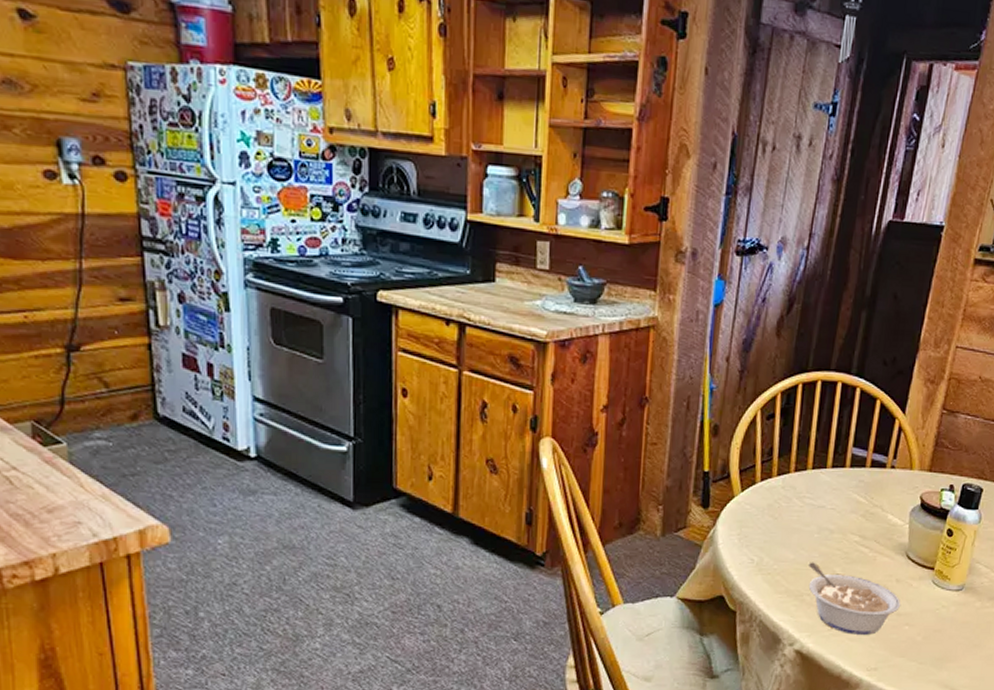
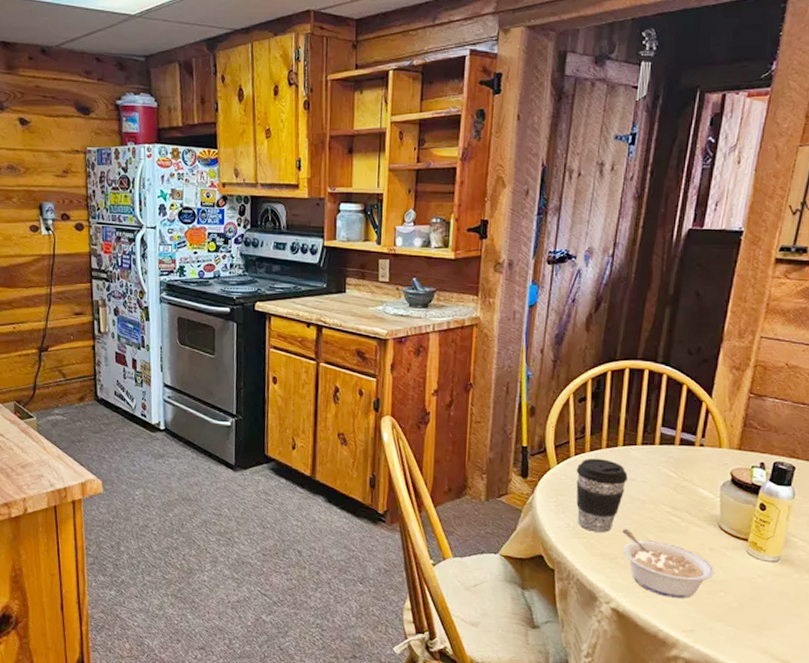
coffee cup: none [761,483,816,567] -> present [576,458,628,533]

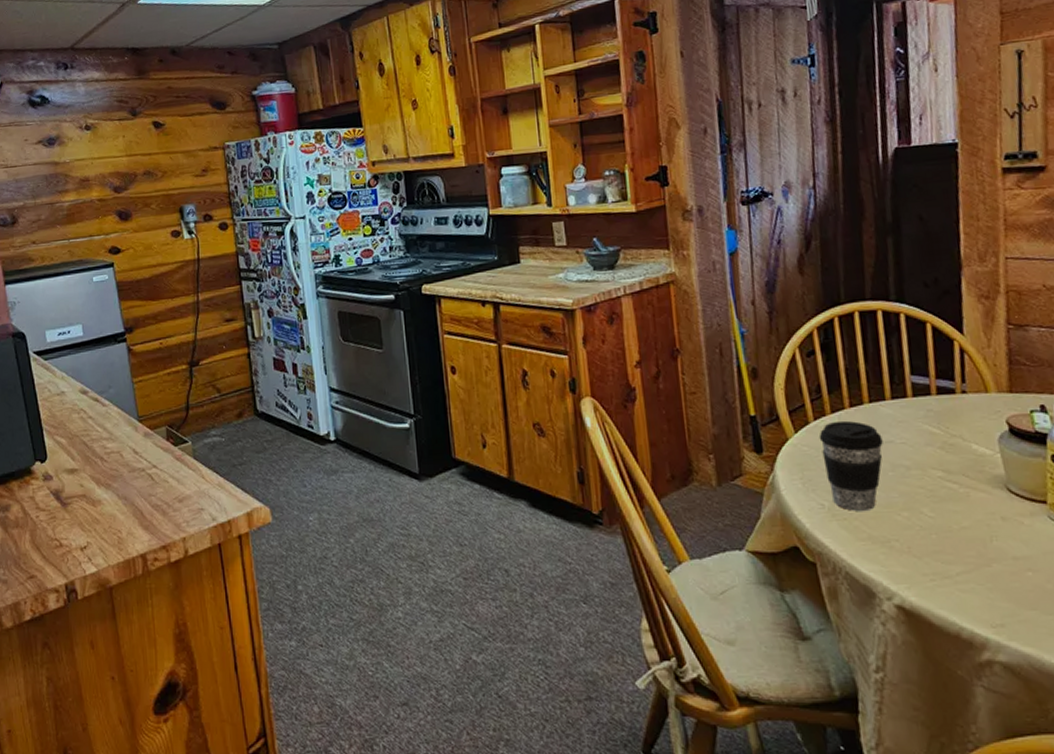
legume: present [621,528,715,598] -> none [888,503,1016,585]

